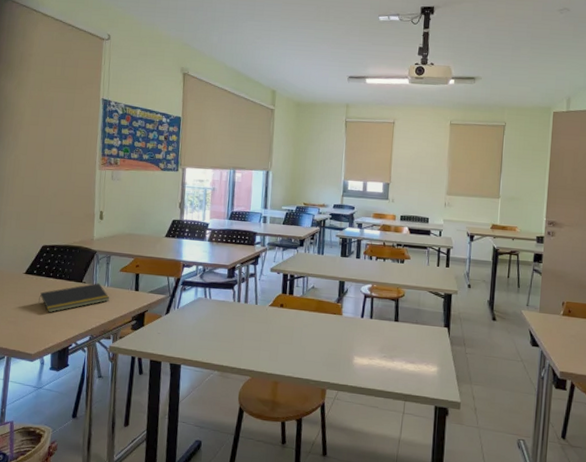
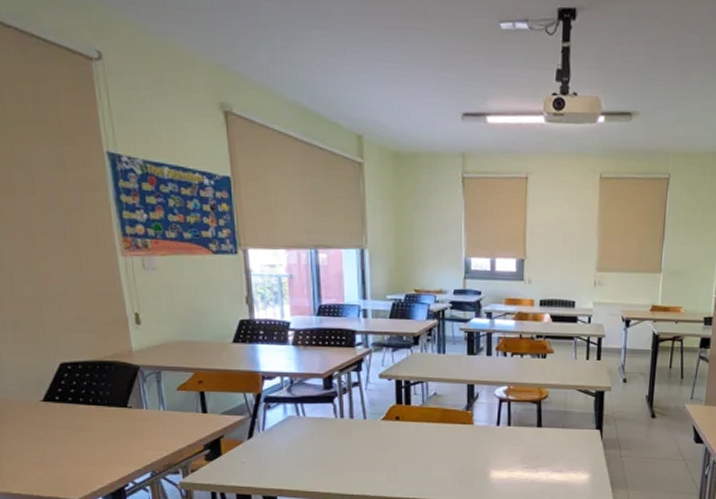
notepad: present [38,283,110,313] -> none [70,407,170,448]

